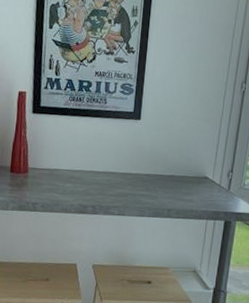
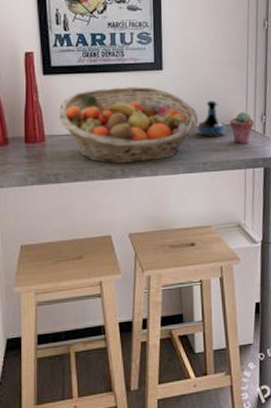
fruit basket: none [42,131,169,202] -> present [58,87,199,164]
tequila bottle: none [166,153,194,187] -> present [197,100,226,137]
potted succulent: none [197,166,221,196] -> present [229,111,254,144]

